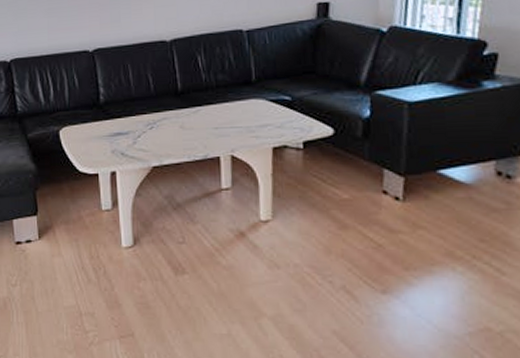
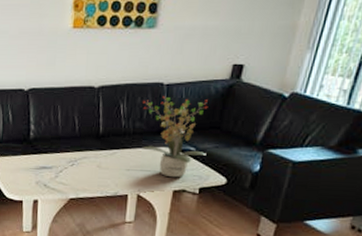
potted plant: none [222,43,305,133] -> present [143,96,208,178]

